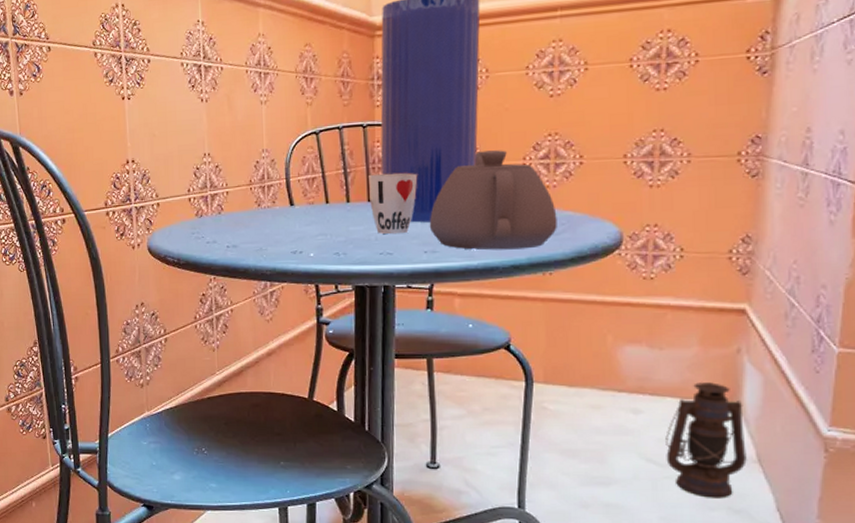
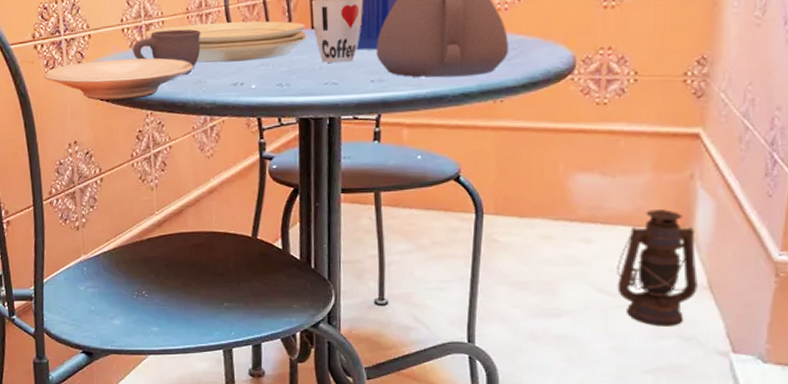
saucer: none [114,226,256,265] -> present [43,58,194,101]
cup: none [198,199,263,244] -> present [133,29,201,76]
plate: none [210,193,363,232] -> present [145,21,307,63]

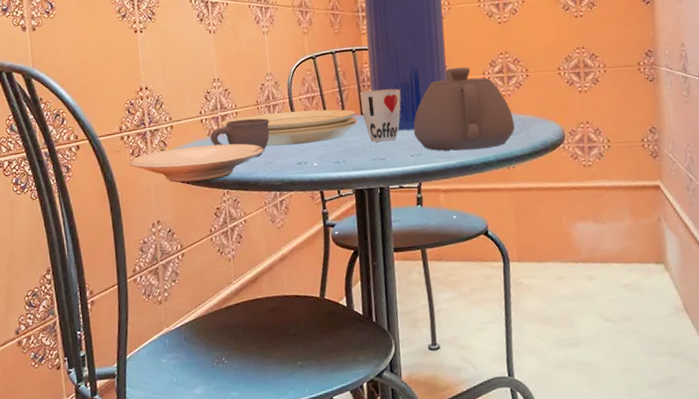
lantern: present [617,209,698,326] -> none [615,247,677,346]

